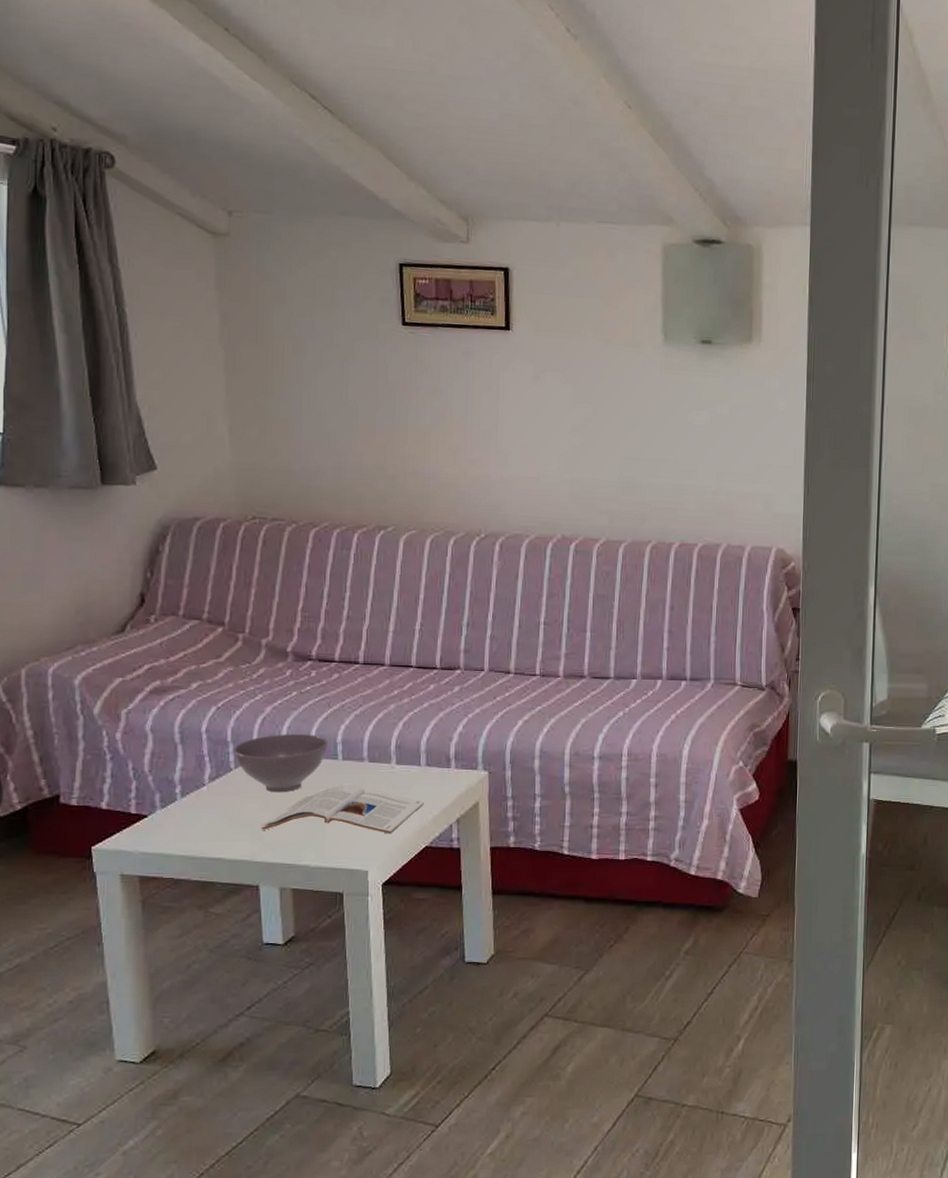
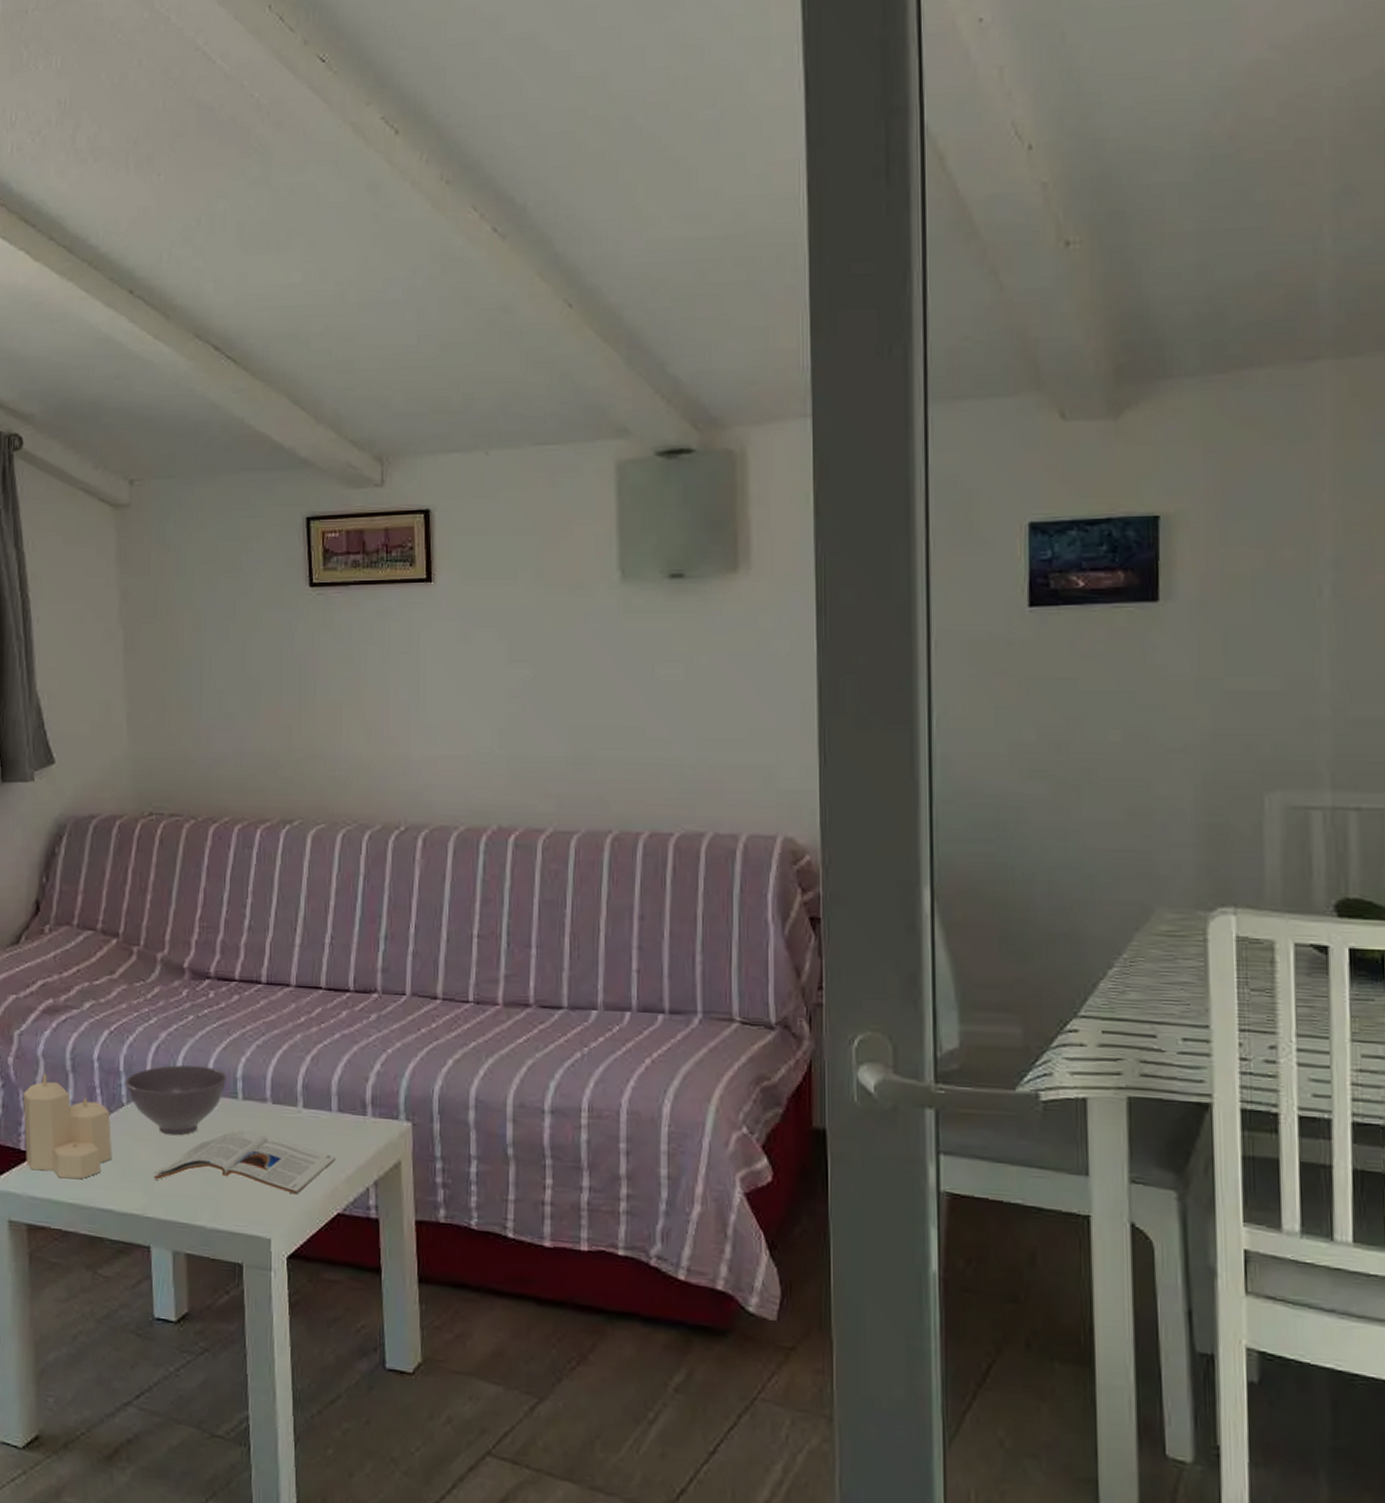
candle: none [132,746,222,835] -> present [22,1074,112,1180]

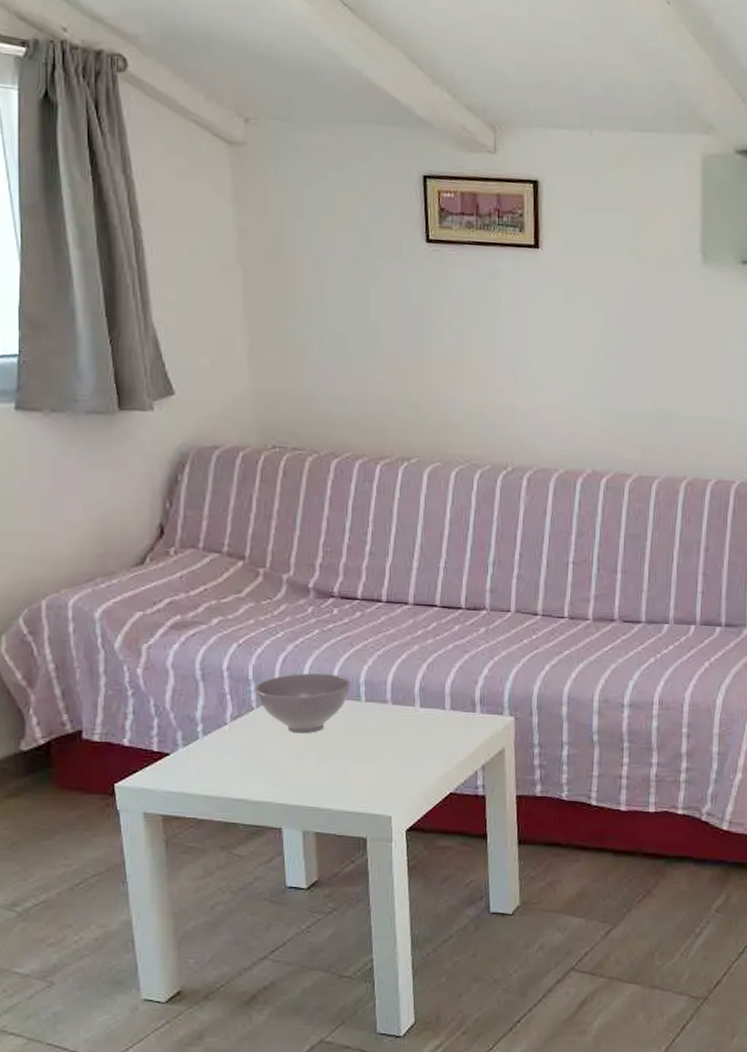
candle: present [22,1074,112,1180] -> none [153,683,244,775]
magazine: present [154,1129,335,1195] -> none [284,727,448,779]

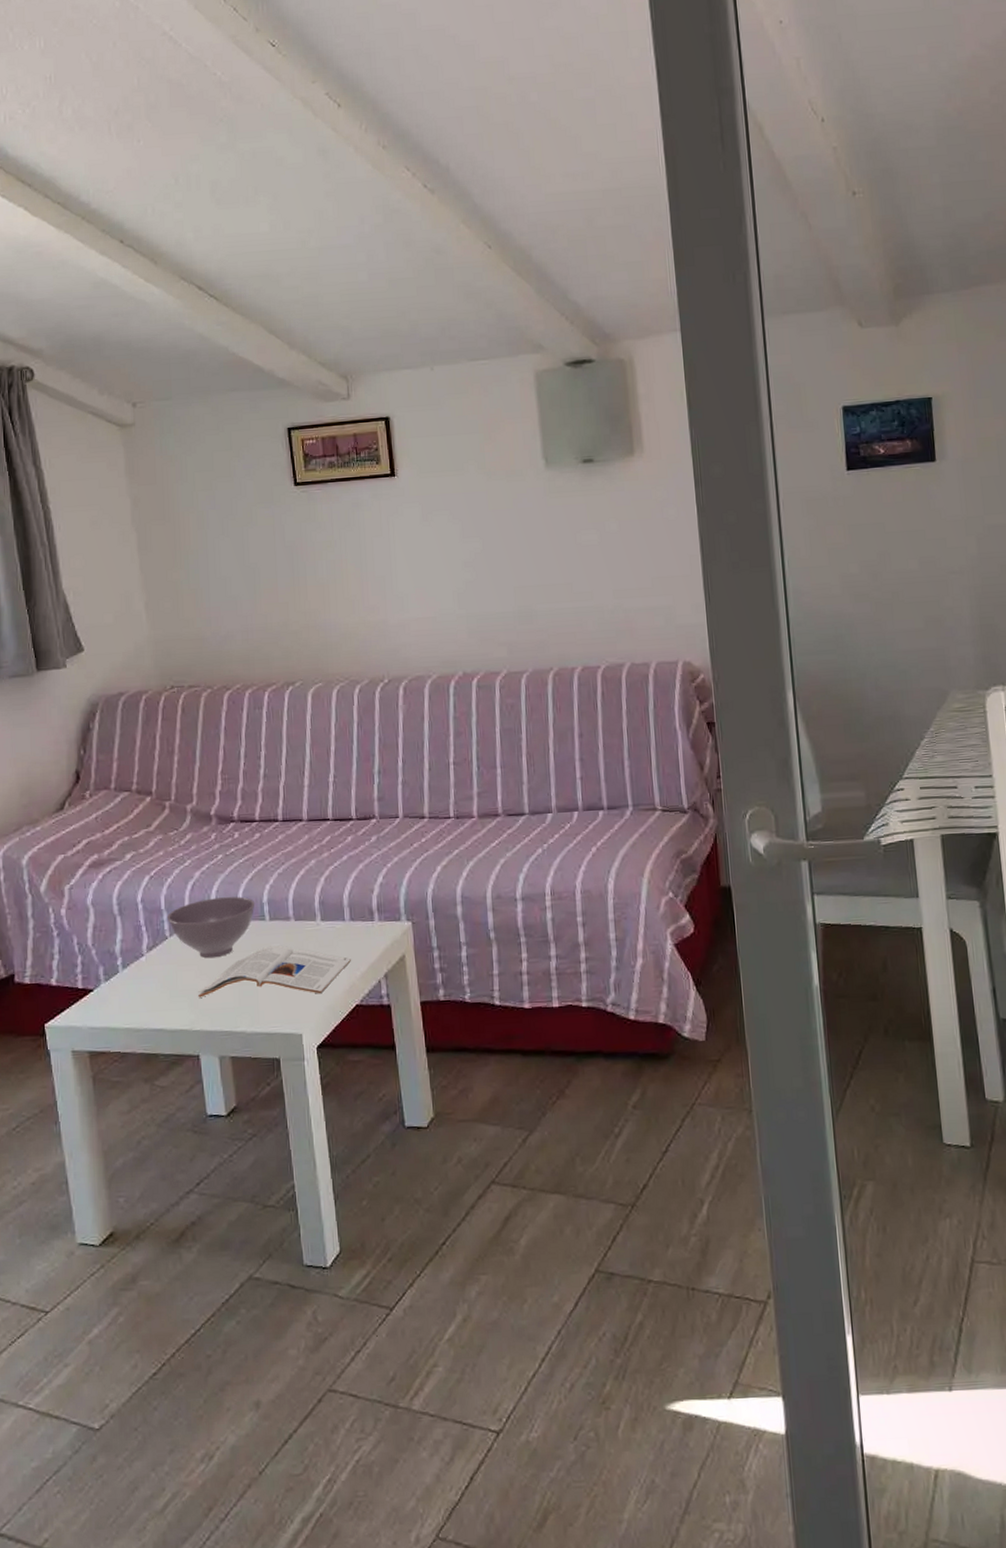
magazine: none [284,727,448,779] -> present [198,945,351,998]

